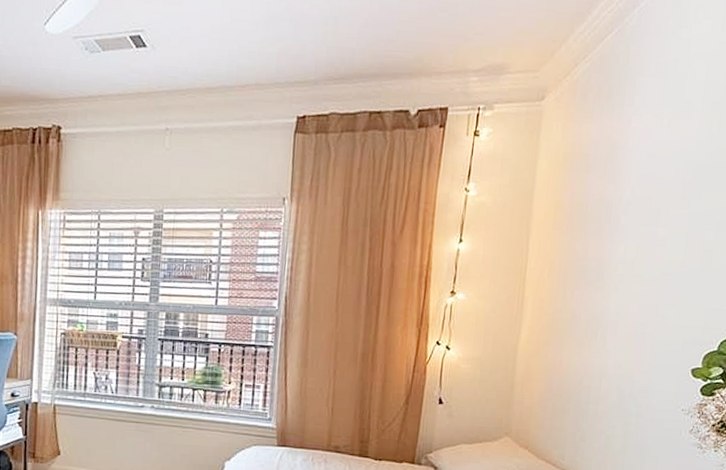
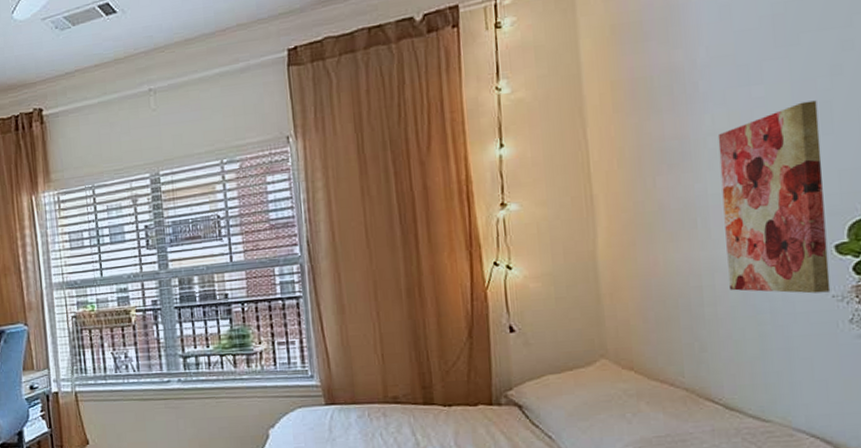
wall art: none [610,247,703,406] -> present [718,100,831,294]

